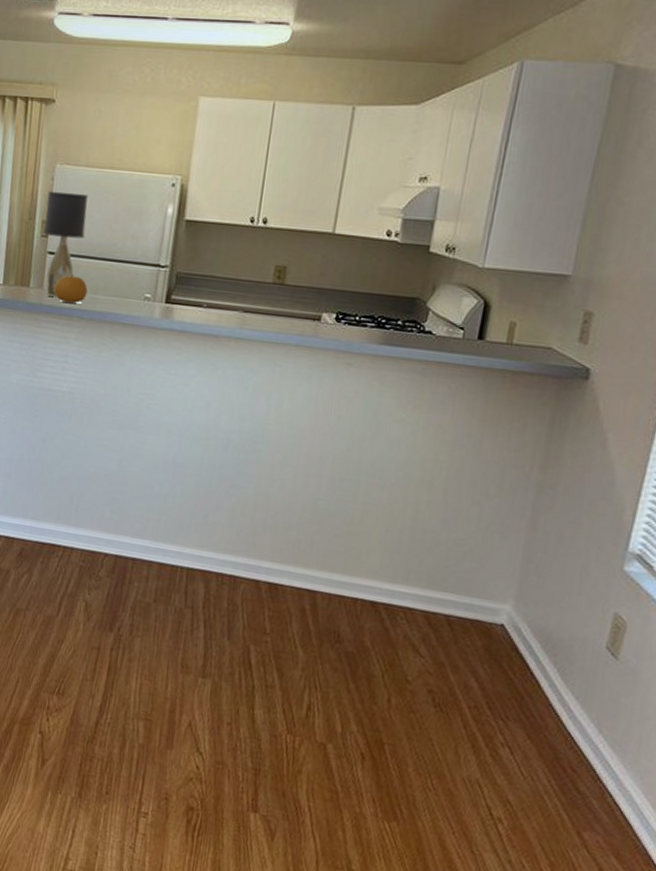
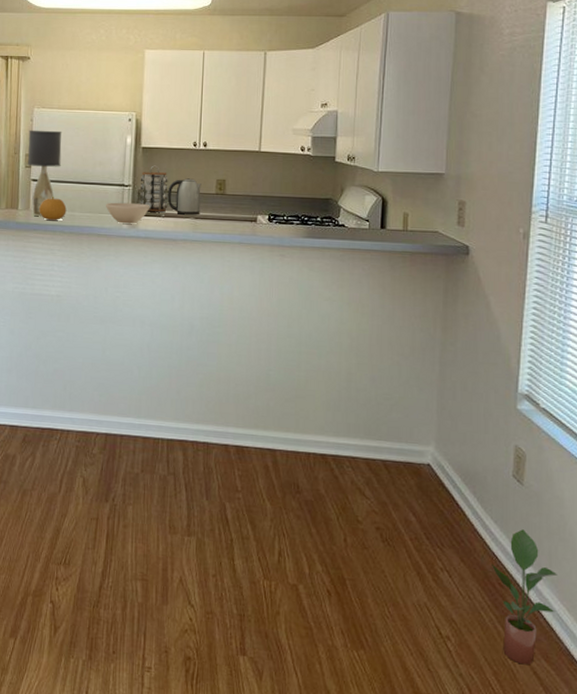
bowl: none [135,285,190,314] -> present [106,202,150,224]
spice rack: none [177,243,215,302] -> present [140,165,168,213]
kettle: none [211,261,256,308] -> present [167,178,201,215]
potted plant: none [563,709,645,860] -> present [490,529,557,665]

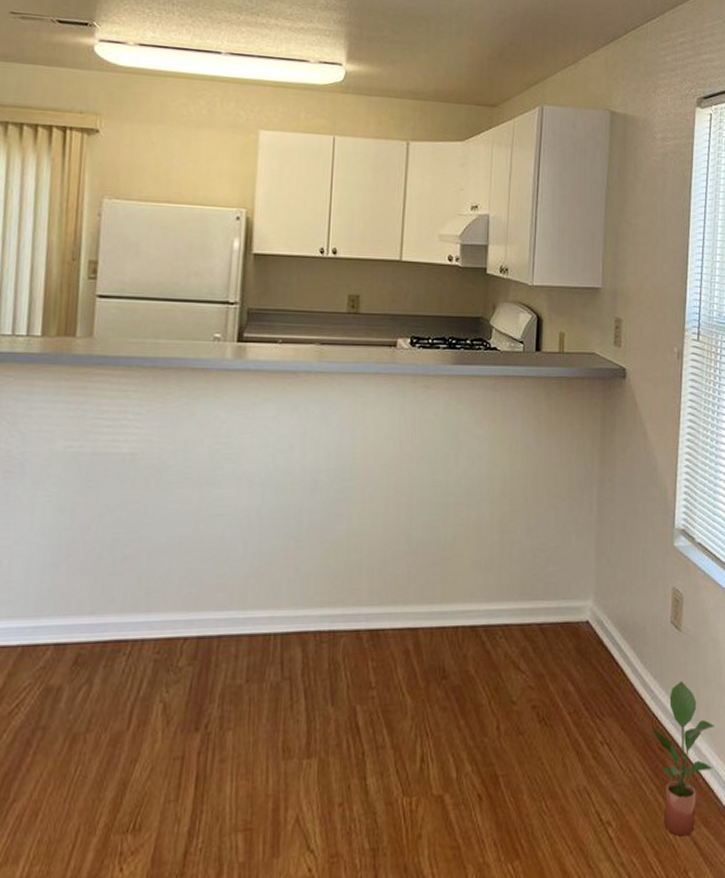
table lamp: present [27,130,63,217] -> none [91,227,144,347]
fruit: present [39,197,67,221] -> none [107,319,148,352]
bowl: present [106,202,150,224] -> none [203,325,264,353]
spice rack: present [140,165,168,213] -> none [250,277,288,337]
kettle: present [167,178,201,215] -> none [286,293,330,340]

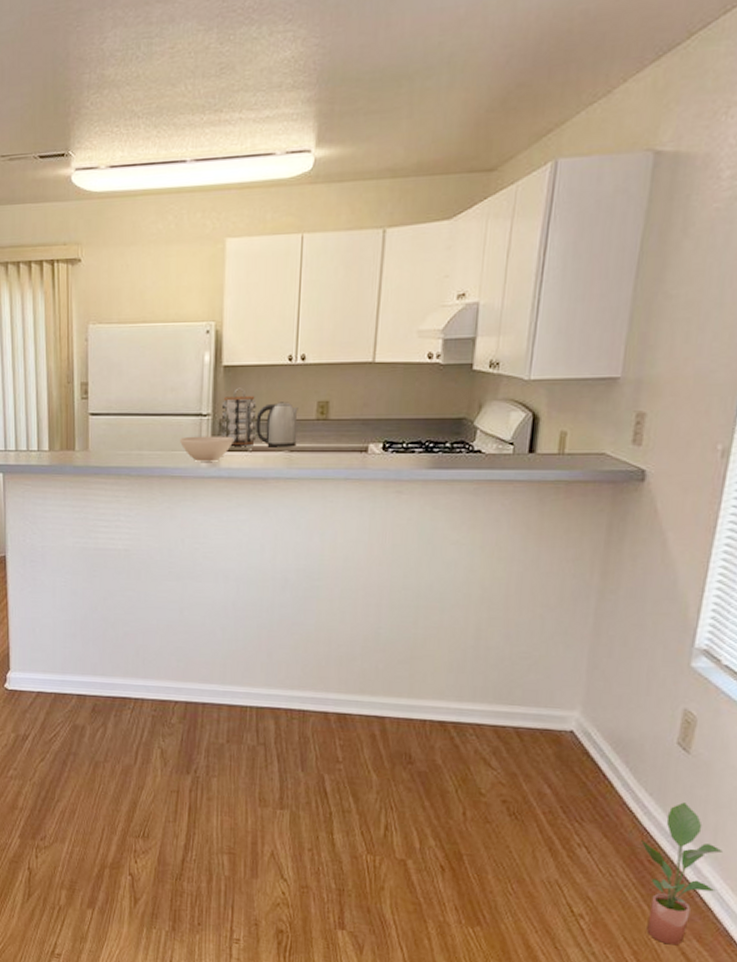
bowl: none [203,325,264,353] -> present [180,436,235,462]
spice rack: none [250,277,288,337] -> present [221,388,257,446]
kettle: none [286,293,330,340] -> present [255,402,298,447]

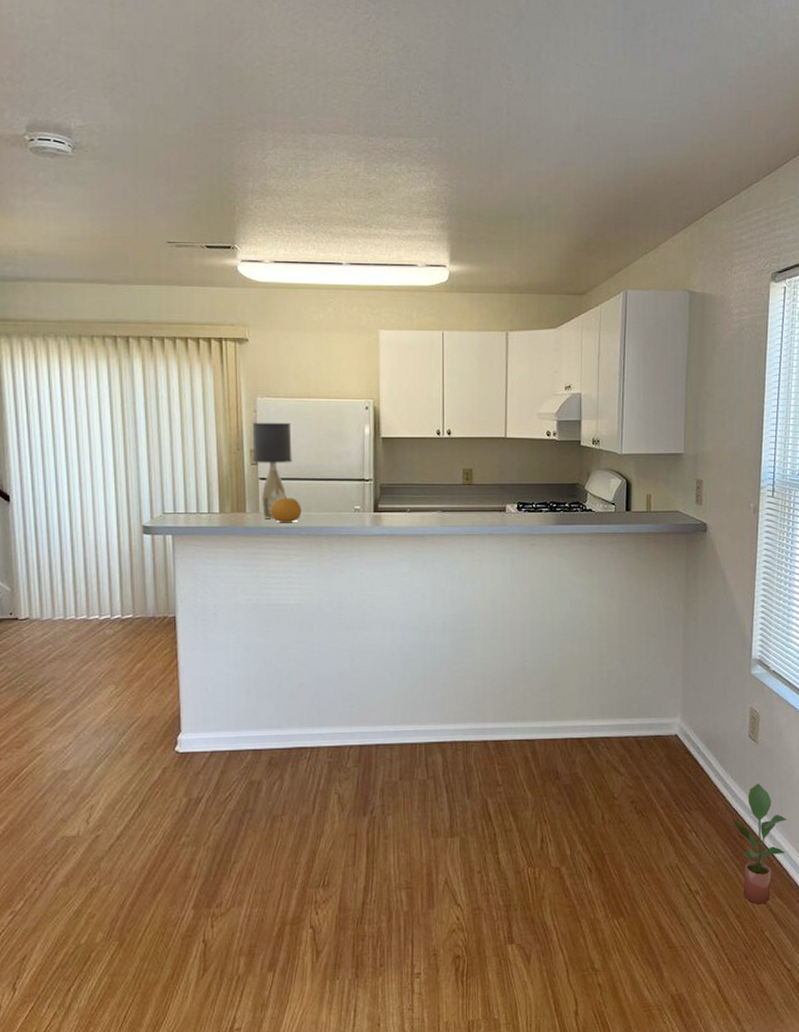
table lamp: none [83,351,125,458] -> present [252,422,292,520]
fruit: none [100,433,133,463] -> present [270,496,302,523]
bowl: present [180,436,235,462] -> none [346,498,394,521]
spice rack: present [221,388,257,446] -> none [381,457,412,507]
kettle: present [255,402,298,447] -> none [412,469,448,508]

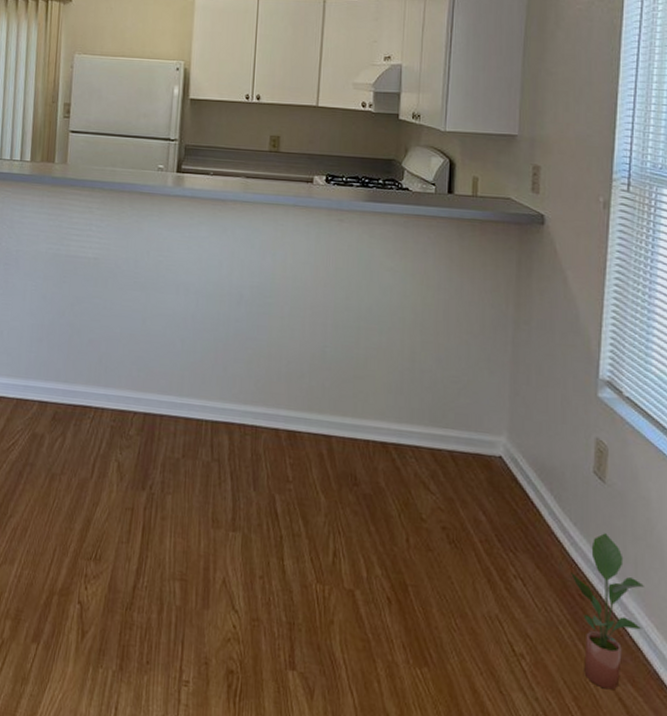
table lamp: present [252,422,292,520] -> none [65,77,105,172]
fruit: present [270,496,302,523] -> none [77,150,107,177]

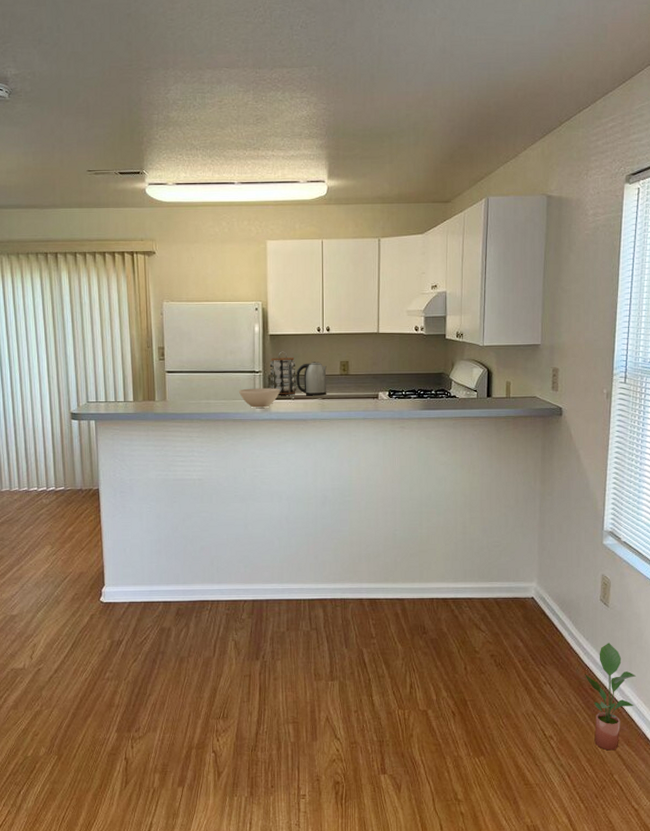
bowl: none [150,157,198,182] -> present [239,388,281,408]
spice rack: none [187,118,218,170] -> present [269,351,296,395]
kettle: none [216,133,254,174] -> present [296,362,327,396]

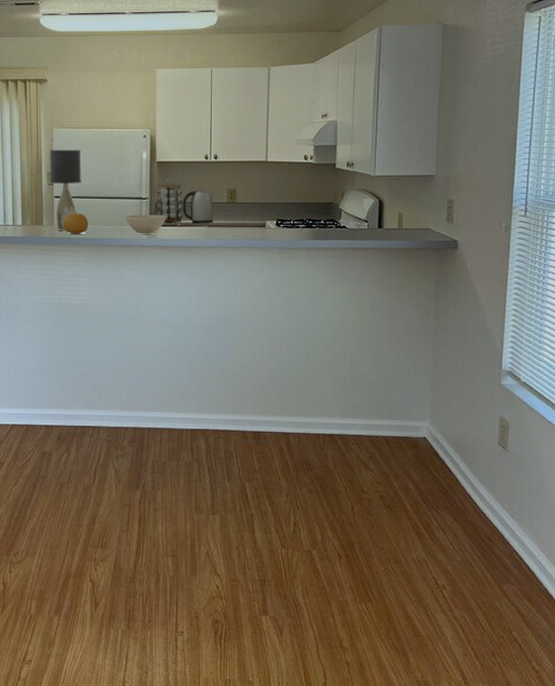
table lamp: none [160,323,193,407] -> present [49,149,82,231]
fruit: none [175,387,202,410] -> present [63,212,89,235]
potted plant: present [584,643,636,751] -> none [480,489,537,605]

